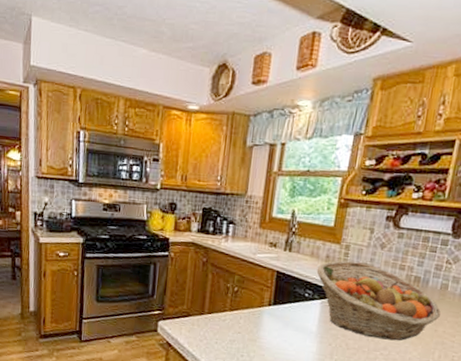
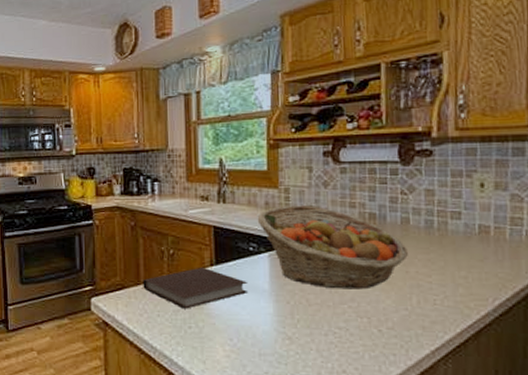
notebook: none [206,306,299,340] -> present [143,268,248,309]

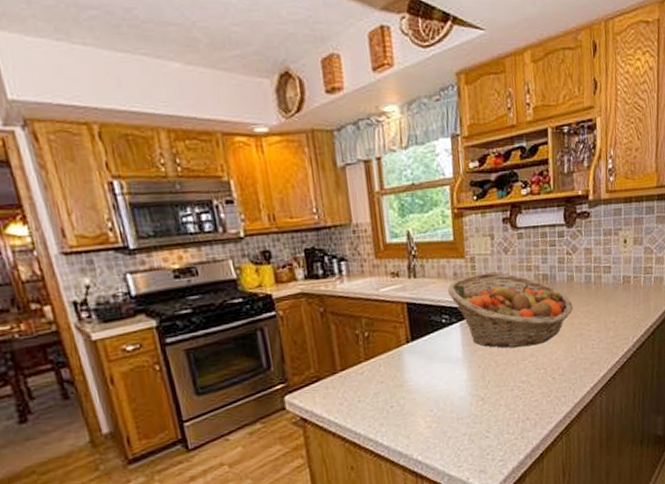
notebook: present [143,268,248,309] -> none [339,346,443,390]

